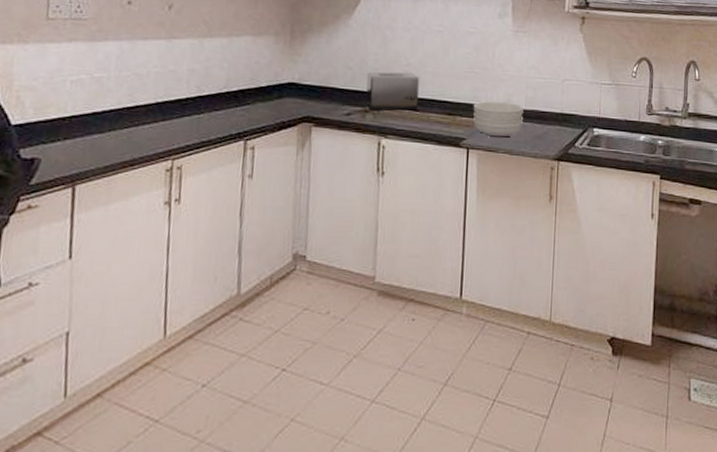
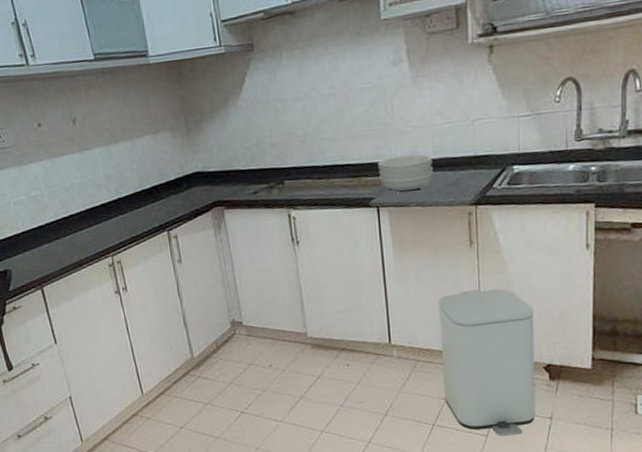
toaster: present [365,71,420,111] -> none [265,141,322,186]
pedal bin: none [509,247,603,420] -> present [438,288,536,437]

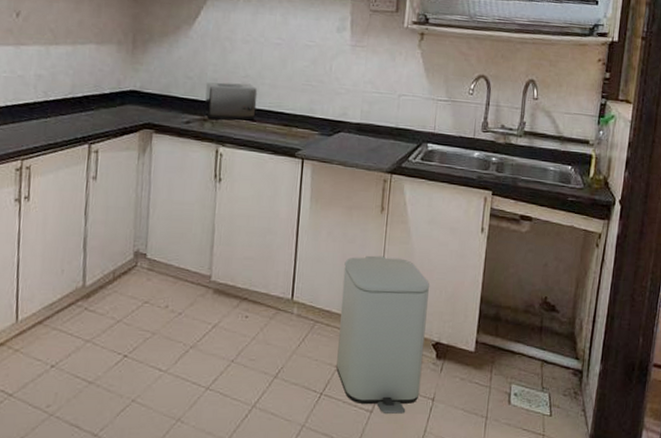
toaster: none [265,141,322,186] -> present [204,82,258,121]
bowl: present [377,154,434,193] -> none [308,114,359,151]

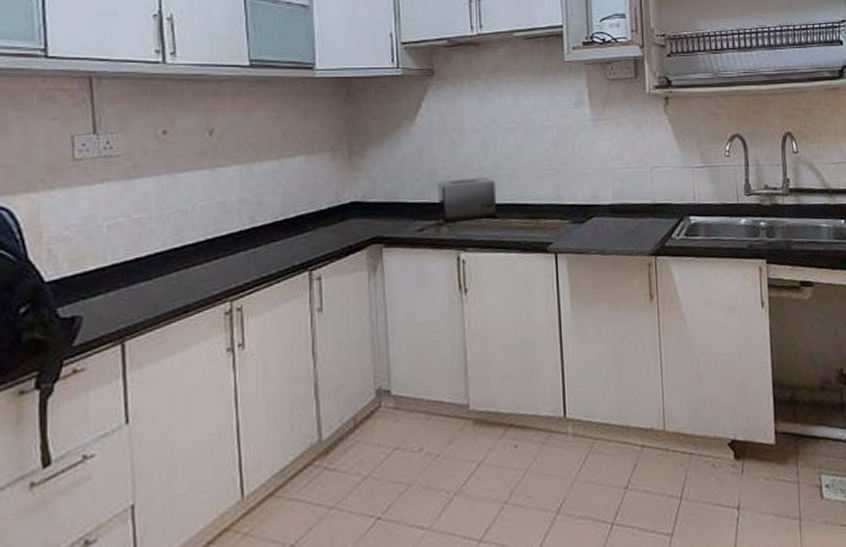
pedal bin: present [336,255,430,415] -> none [618,350,723,536]

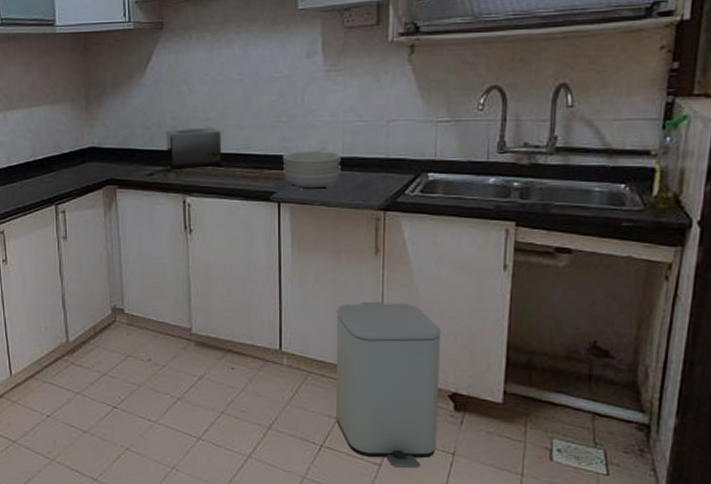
bowl: none [557,198,614,239] -> present [282,151,342,190]
pedal bin: none [618,350,723,536] -> present [335,301,442,469]

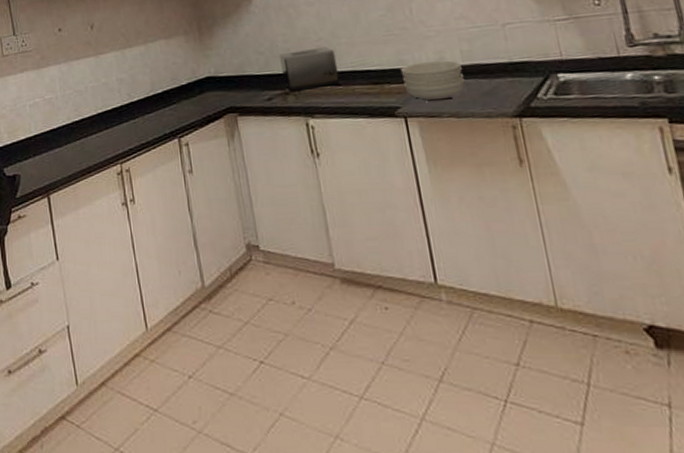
pedal bin: present [335,301,442,469] -> none [490,219,647,428]

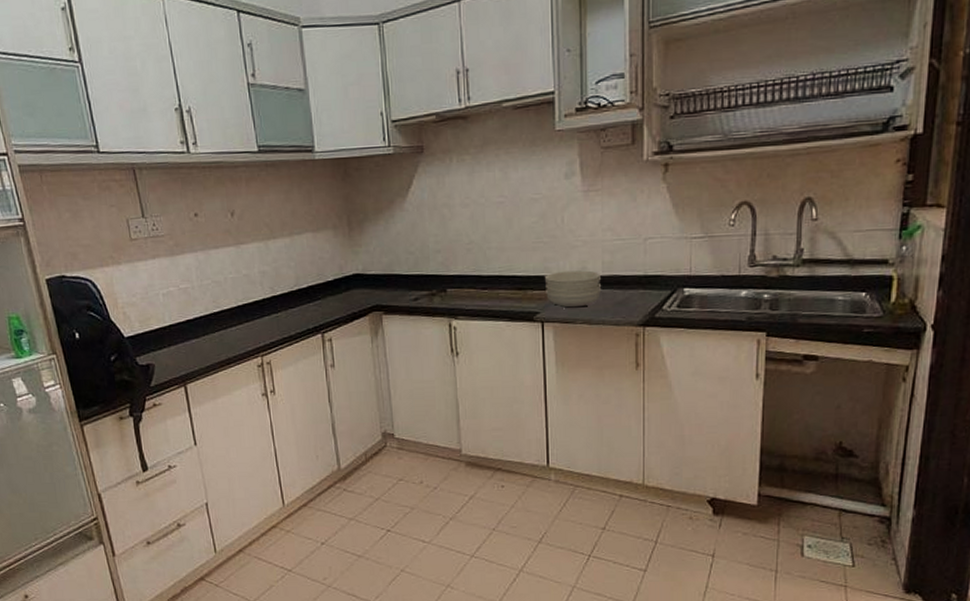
toaster: present [278,46,340,92] -> none [428,250,486,294]

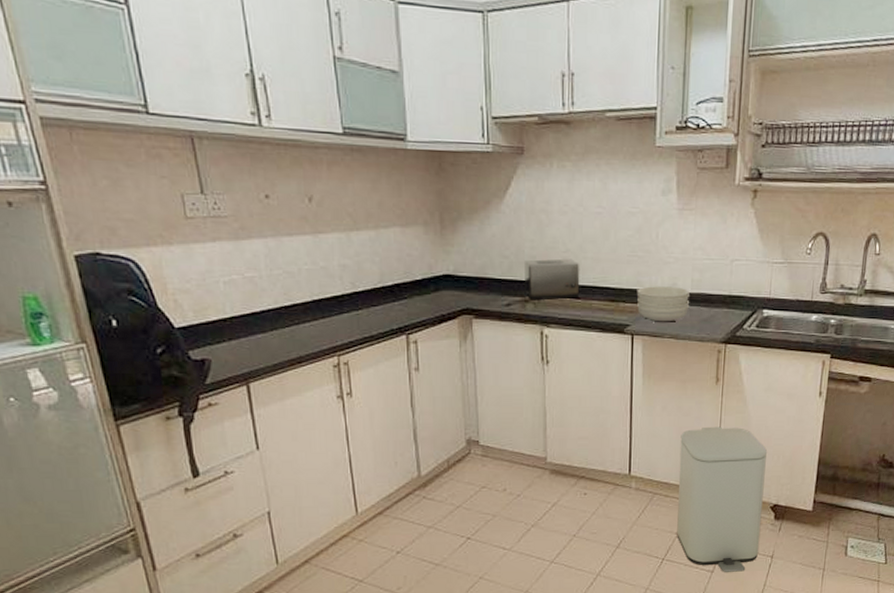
toaster: none [428,250,486,294] -> present [523,258,580,301]
pedal bin: none [600,414,700,573] -> present [677,426,768,573]

